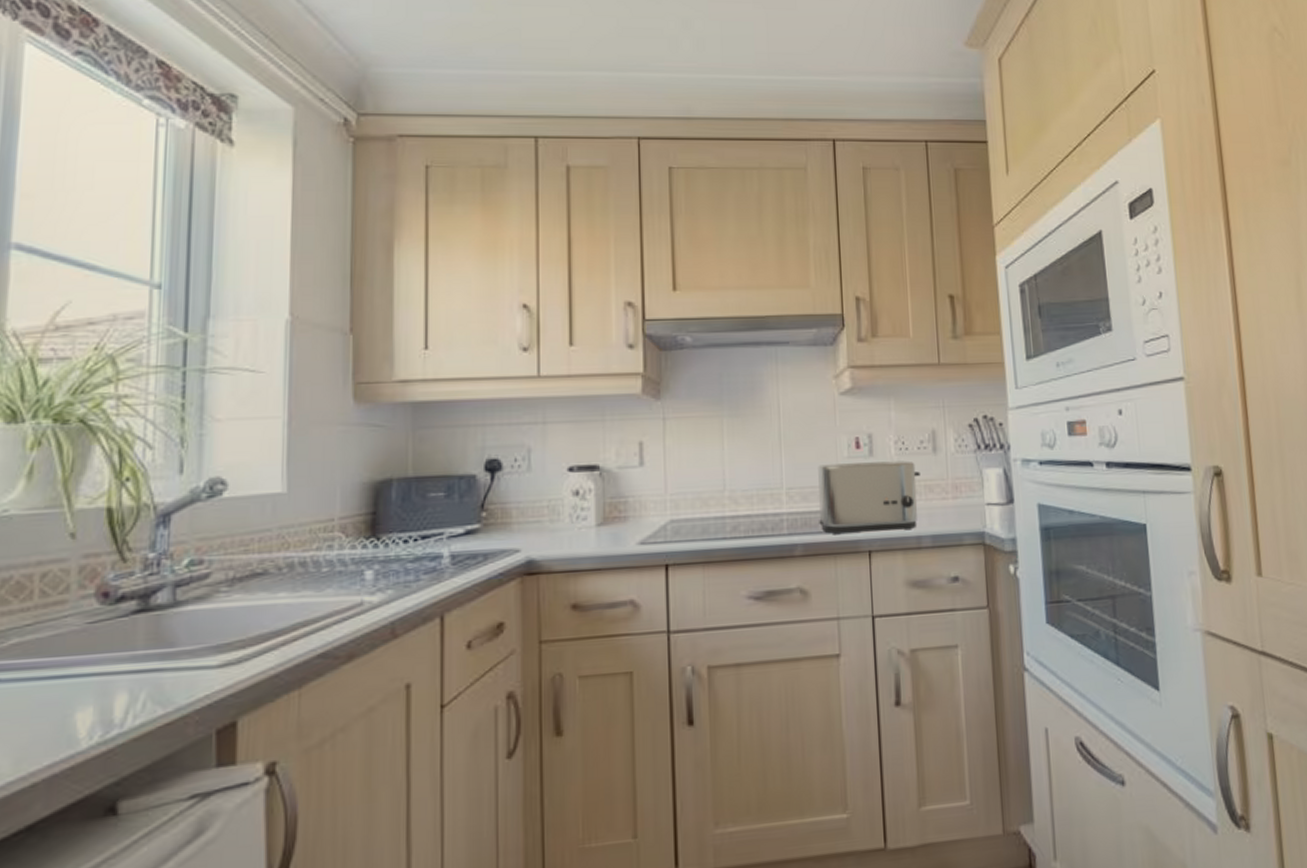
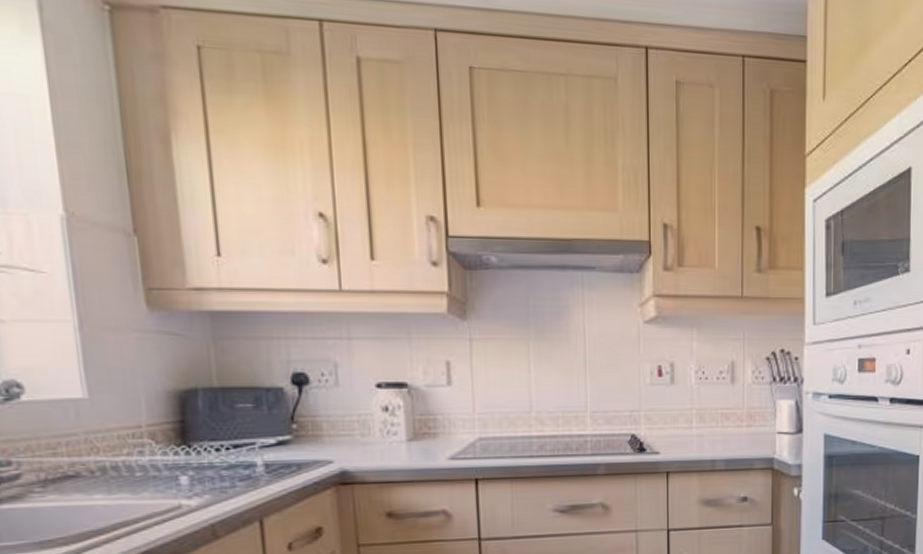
toaster: present [818,460,920,535] -> none [621,390,718,457]

